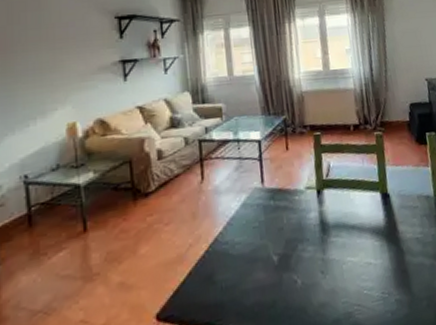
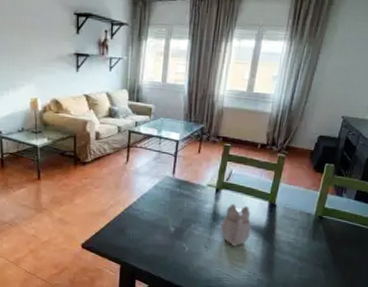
teapot: none [333,203,372,262] -> present [220,203,252,247]

